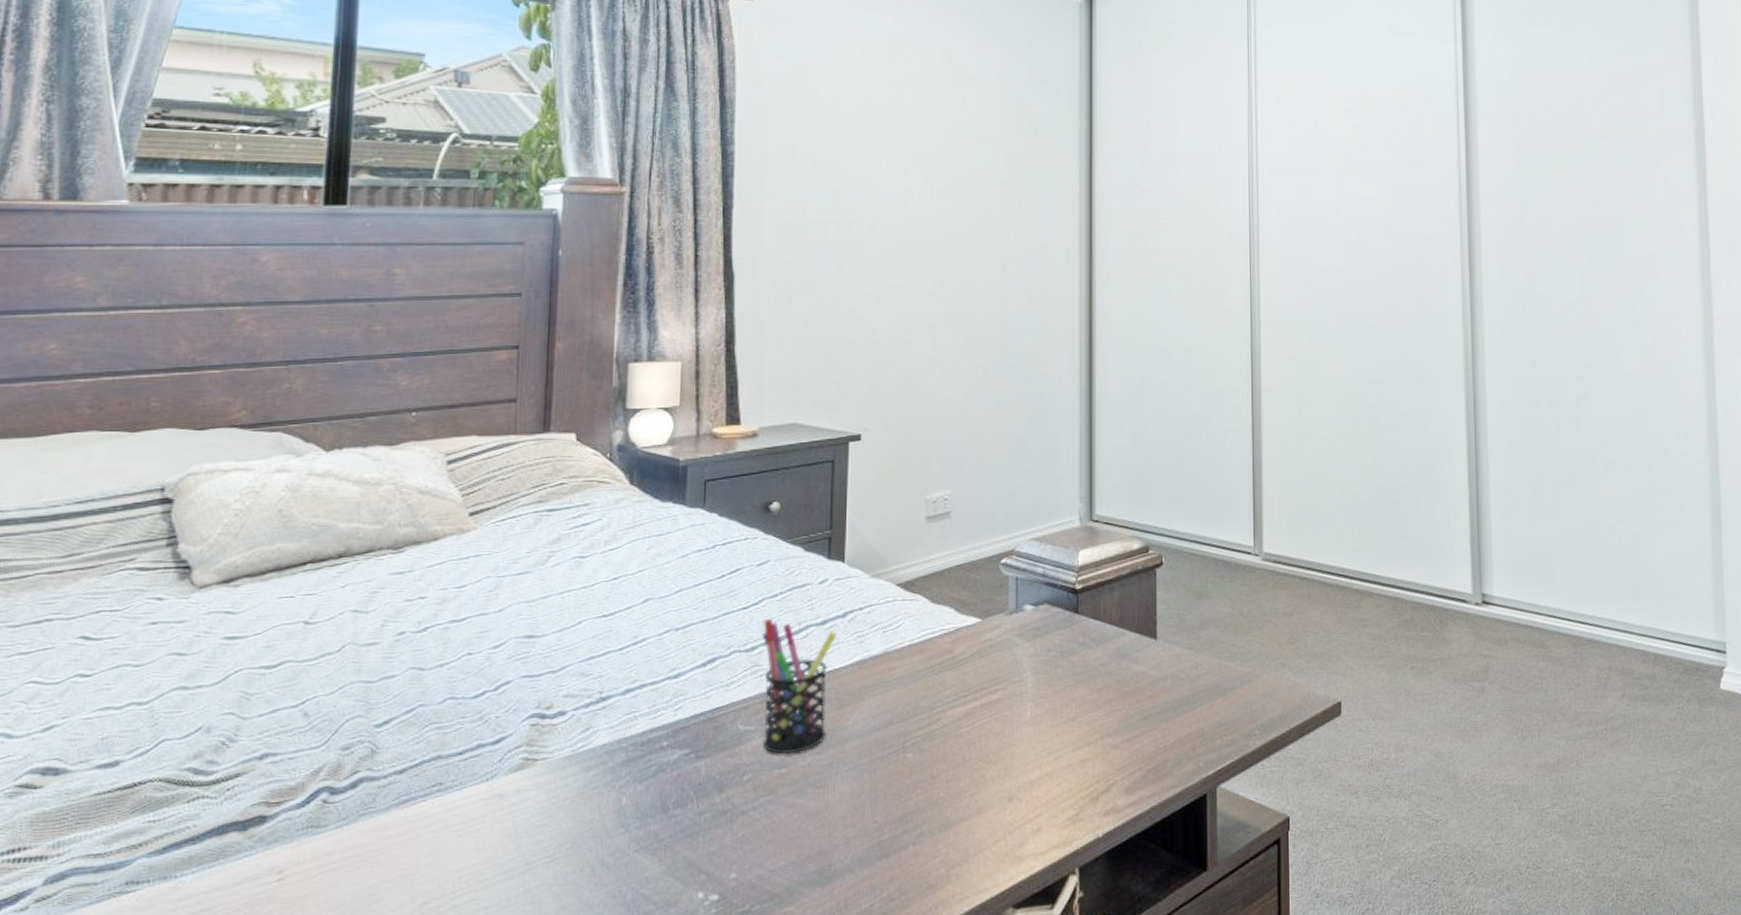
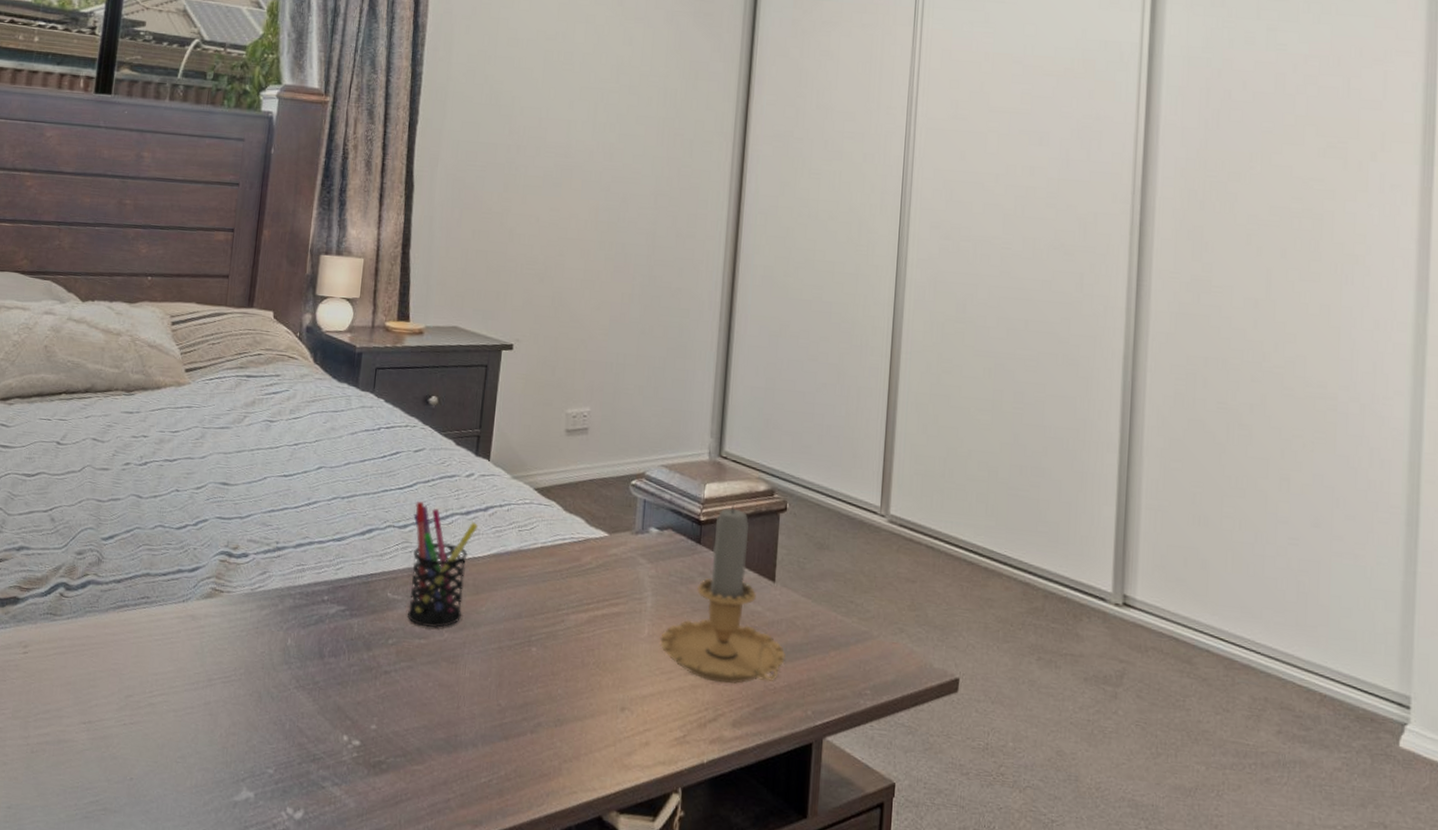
candle: none [1044,566,1173,752] -> present [660,503,785,684]

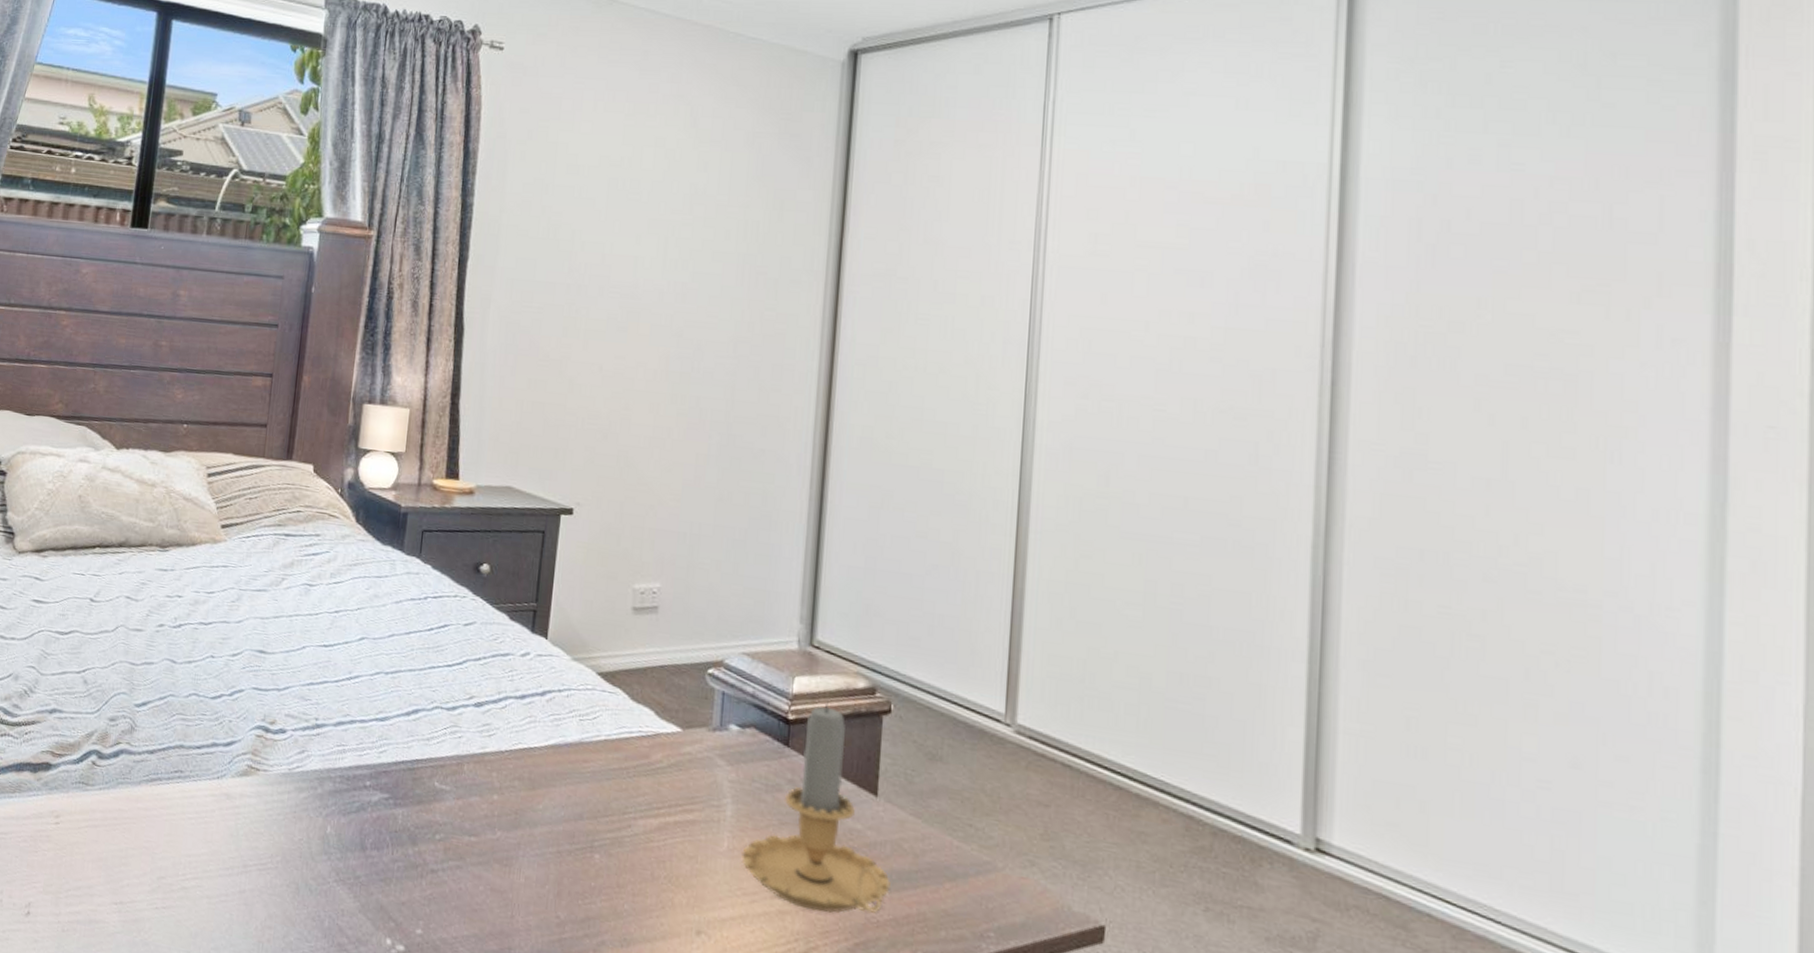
pen holder: present [407,501,478,629] -> none [455,680,534,826]

